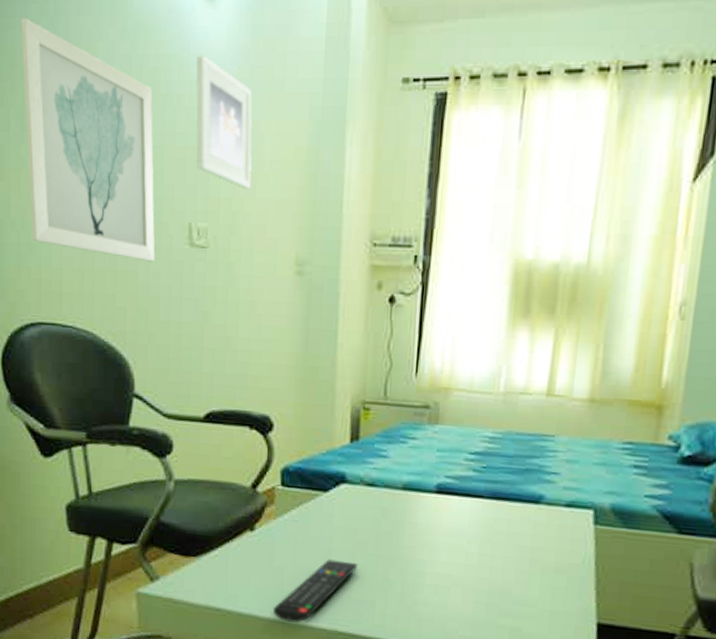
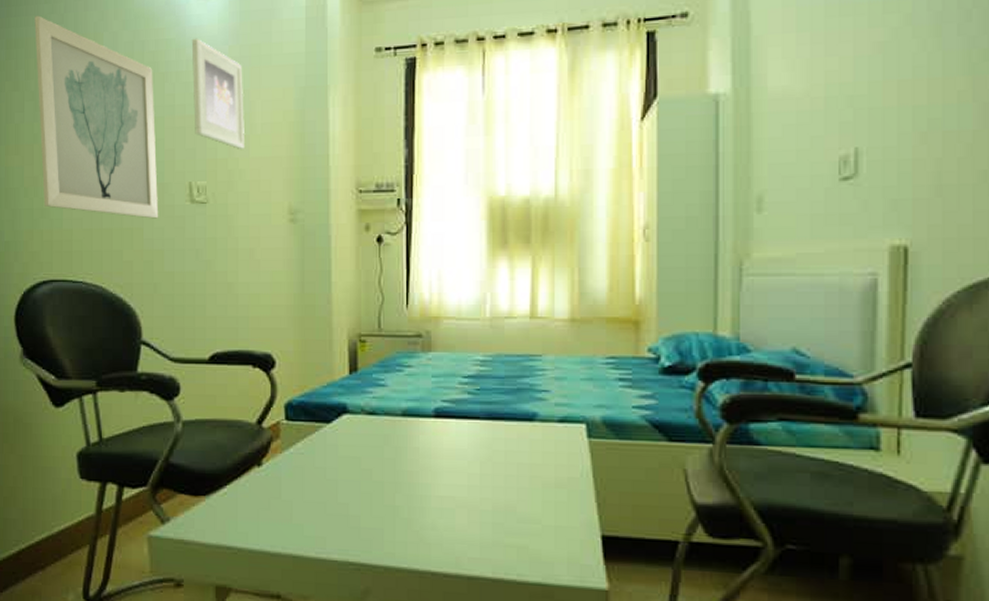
remote control: present [272,559,357,623] -> none [283,489,364,556]

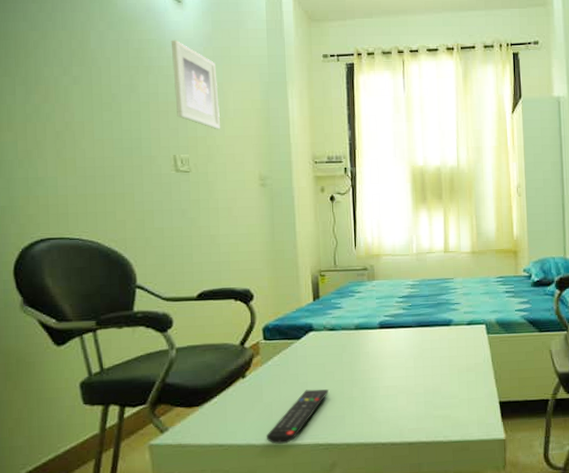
wall art: present [34,15,159,219] -> none [23,13,148,185]
remote control: none [283,489,364,556] -> present [266,389,328,444]

